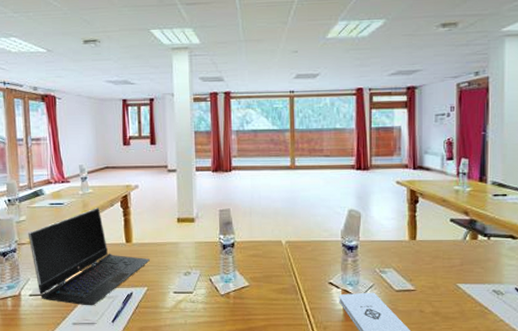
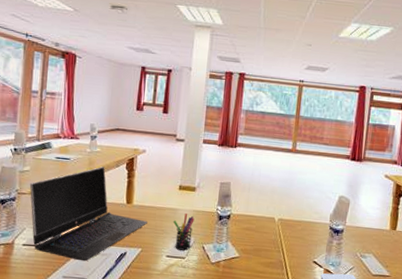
pen holder: none [175,246,198,285] -> present [173,213,195,251]

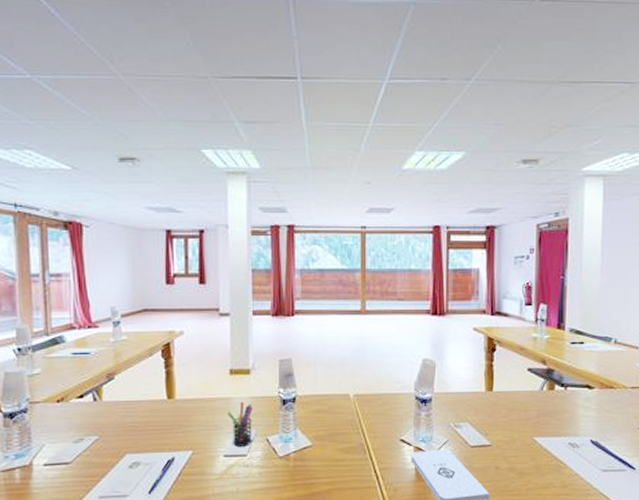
laptop computer: present [29,166,148,262] -> none [43,358,196,475]

